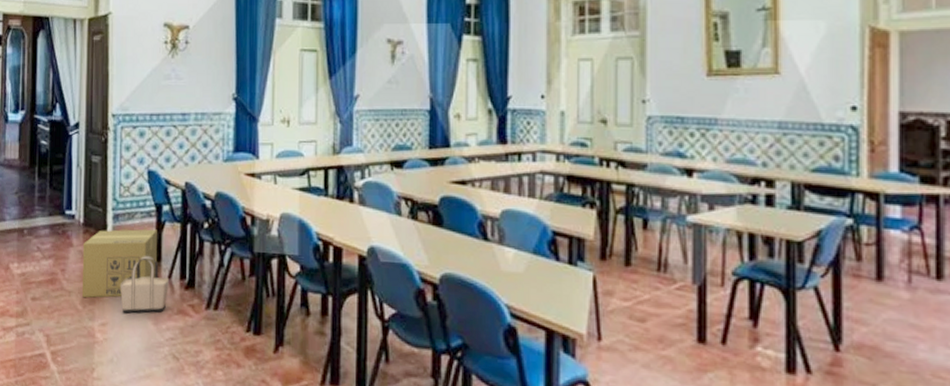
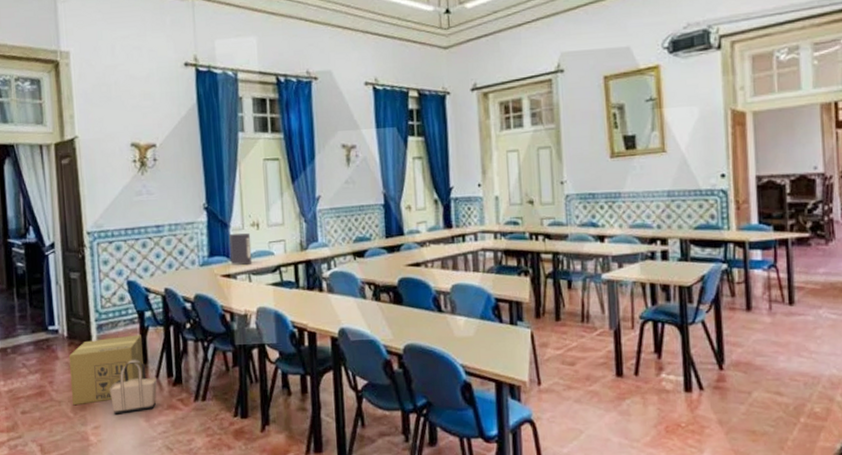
binder: none [257,128,280,165] -> present [229,233,253,265]

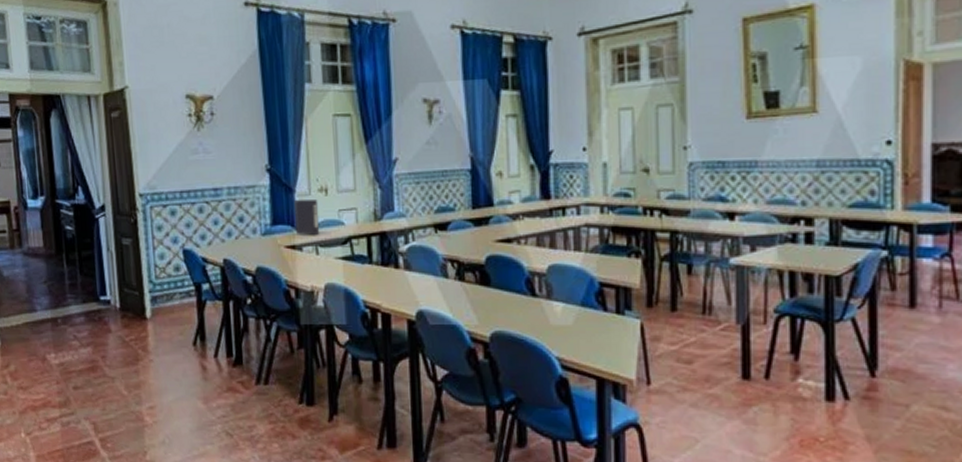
cardboard box: present [68,334,143,406] -> none [121,309,201,383]
shopping bag: present [110,360,157,415] -> none [165,337,216,395]

